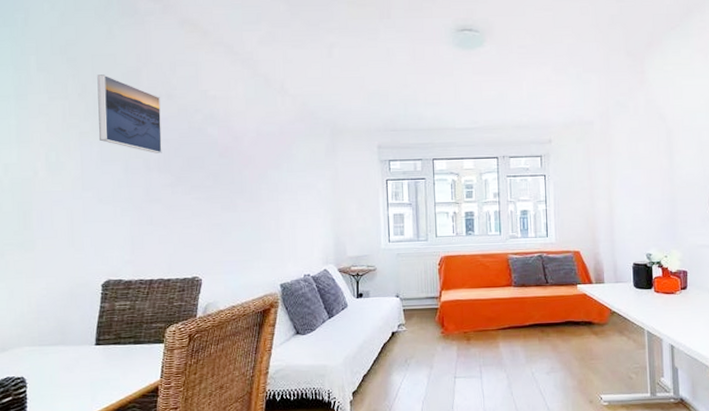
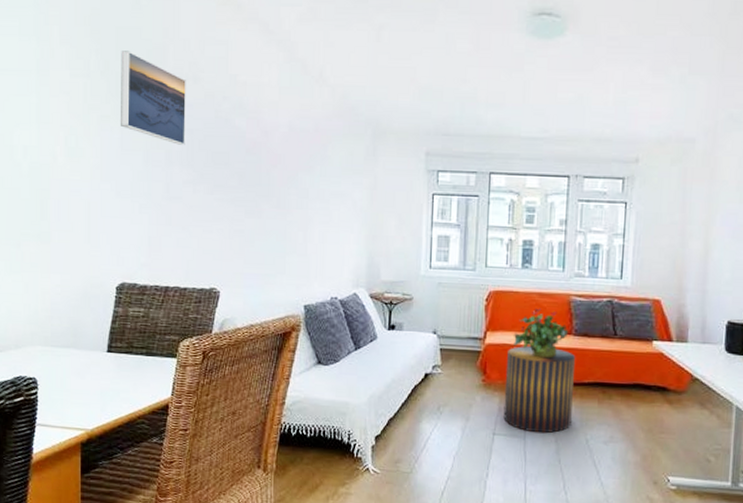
stool: none [460,299,518,372] -> present [503,346,576,434]
potted plant: none [463,267,510,309] -> present [513,308,569,359]

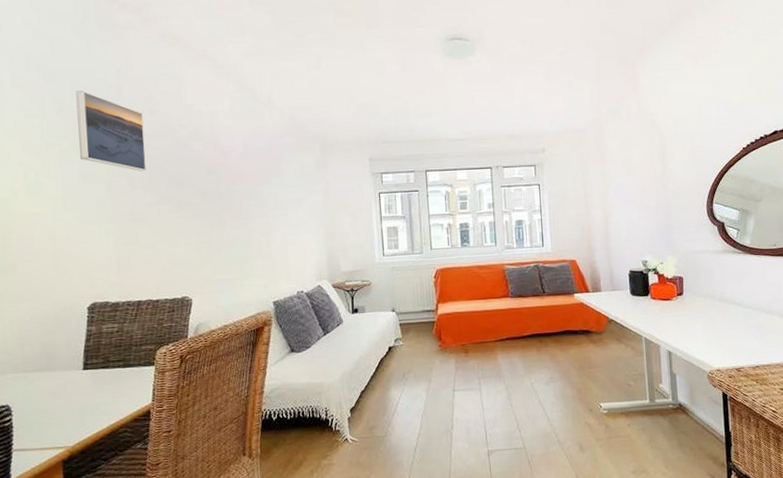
stool: present [503,346,576,434] -> none [457,311,517,384]
potted plant: present [513,308,569,359] -> none [460,278,507,320]

